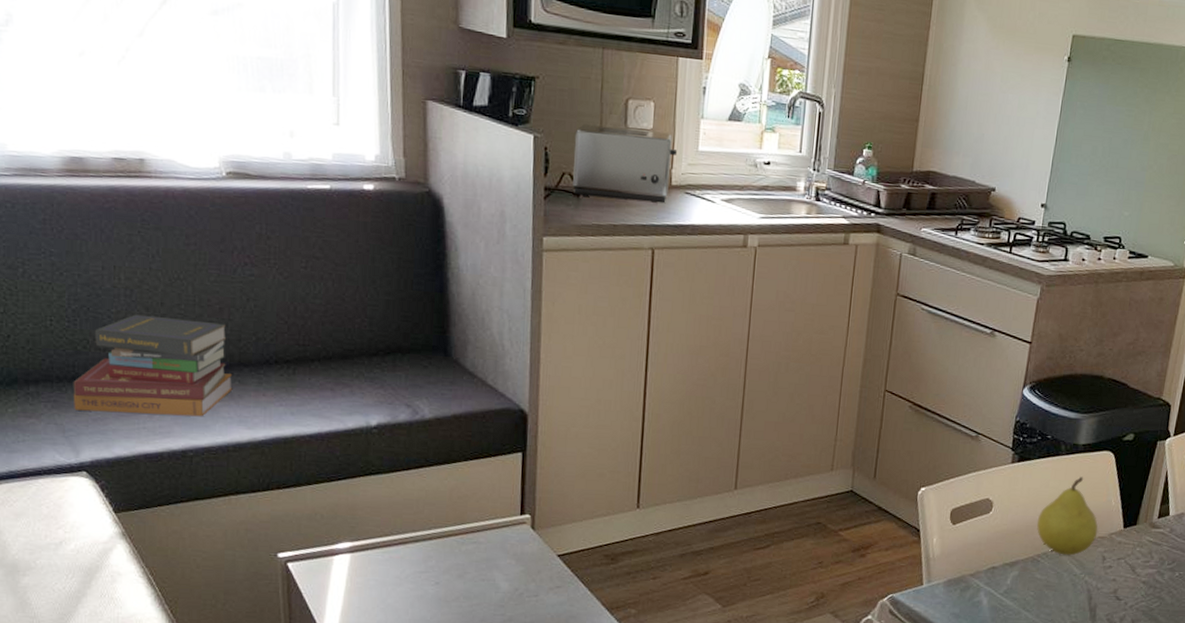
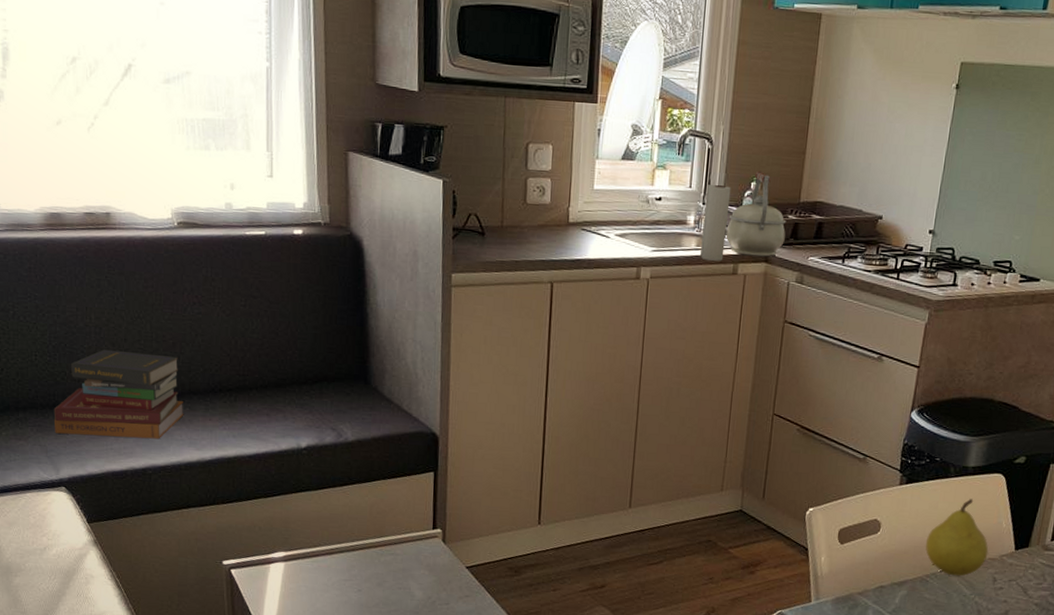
toaster: present [573,124,678,204] -> none [478,168,574,240]
paper towel roll: none [810,150,843,231] -> present [700,185,731,262]
kettle: none [837,137,899,227] -> present [725,170,787,257]

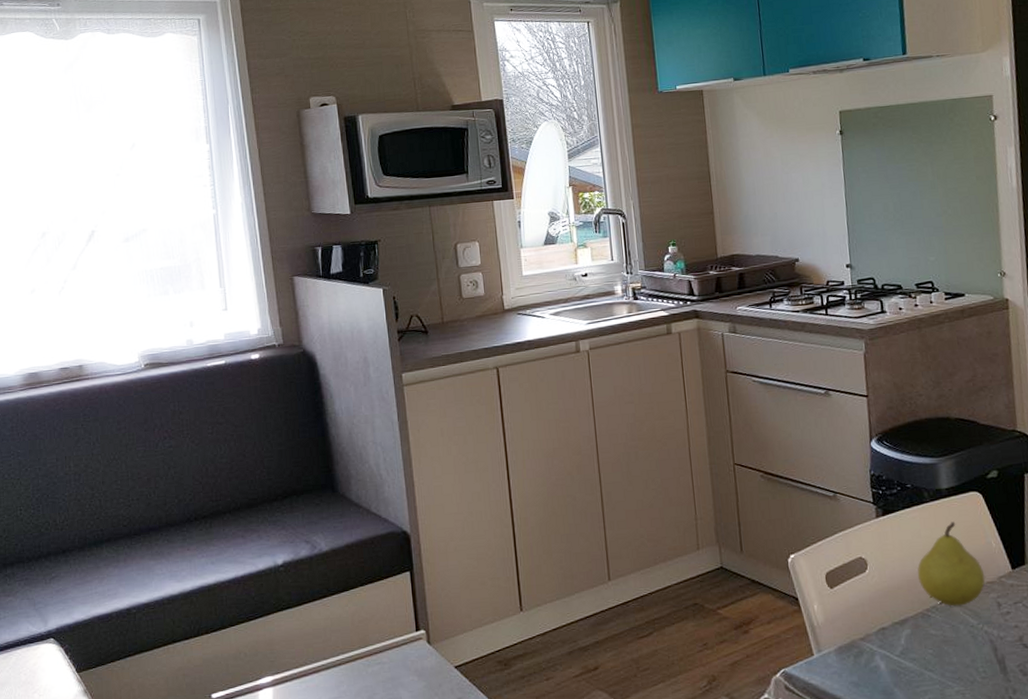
books: present [53,349,184,440] -> none [39,492,163,585]
paper towel roll: present [700,185,731,262] -> none [628,253,656,326]
kettle: present [725,170,787,257] -> none [653,235,711,315]

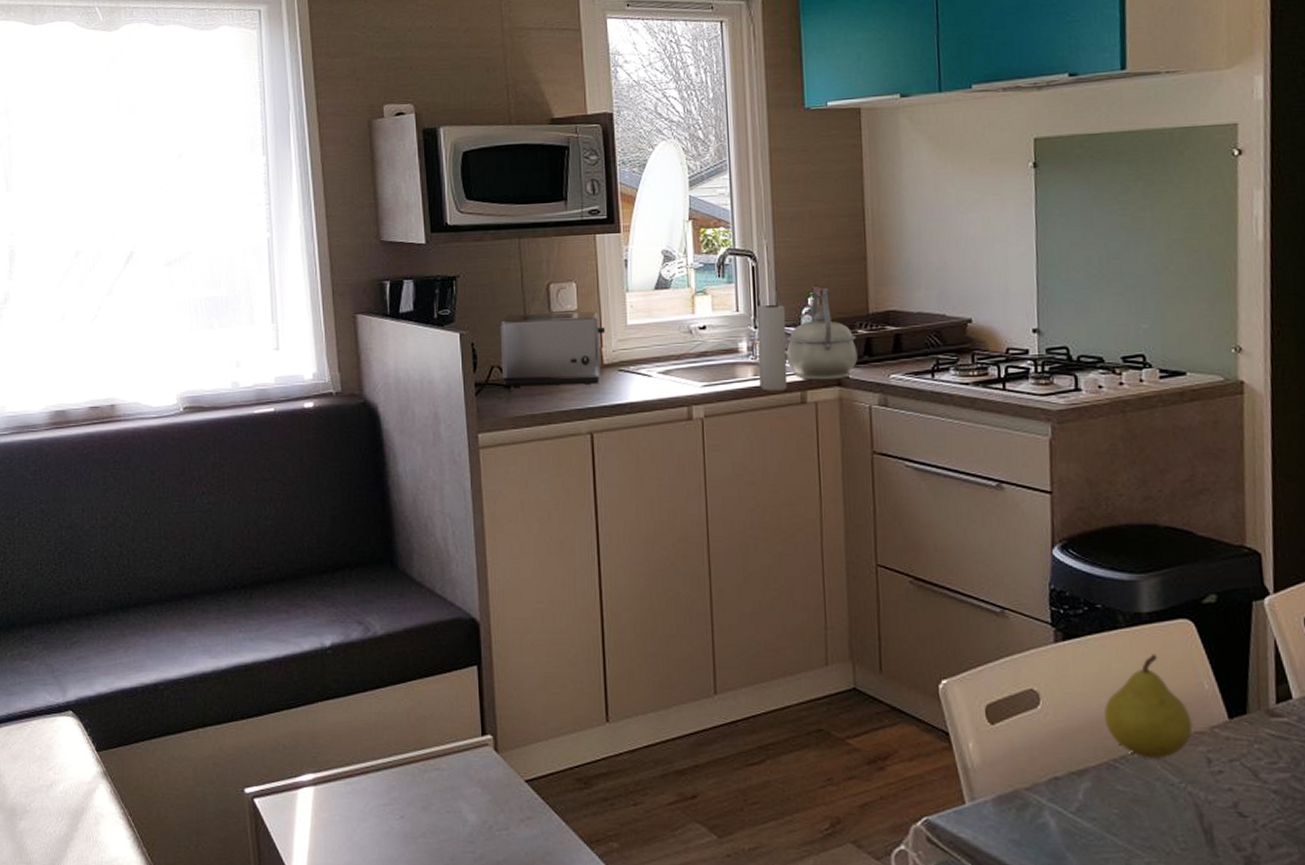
toaster: none [416,265,505,333] -> present [499,311,606,387]
paper towel roll: none [628,253,656,326] -> present [757,305,788,392]
kettle: none [653,235,711,315] -> present [786,284,858,381]

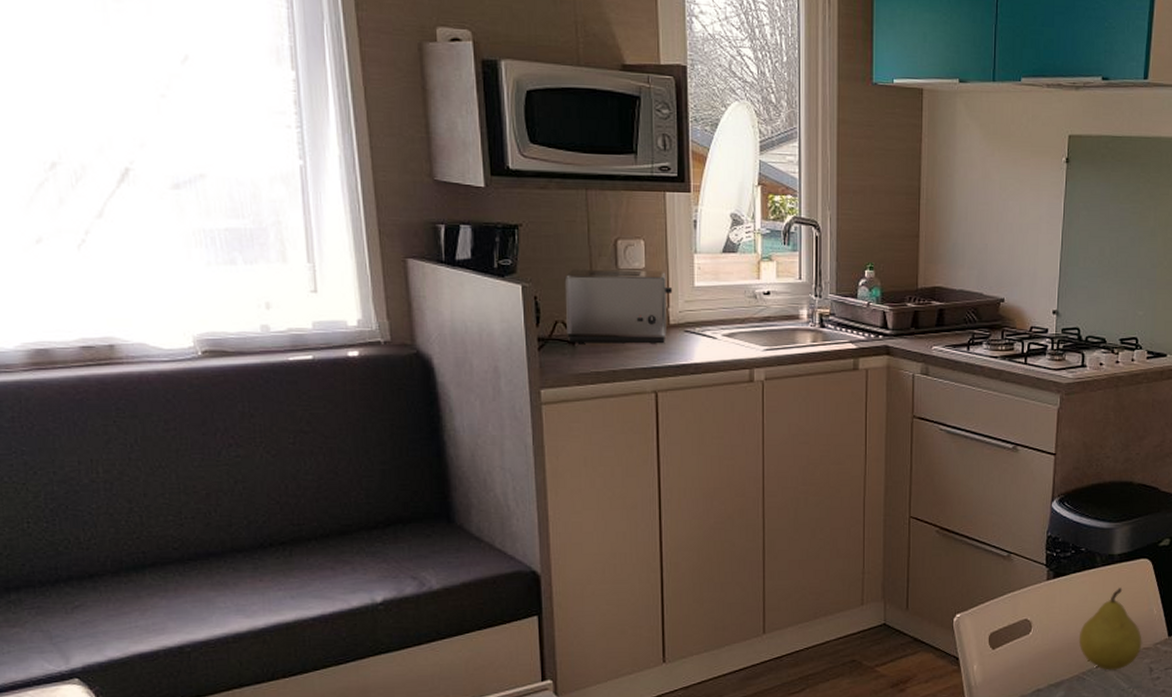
paper towel roll: present [757,305,788,392] -> none [817,275,844,358]
kettle: present [786,284,858,381] -> none [843,257,906,349]

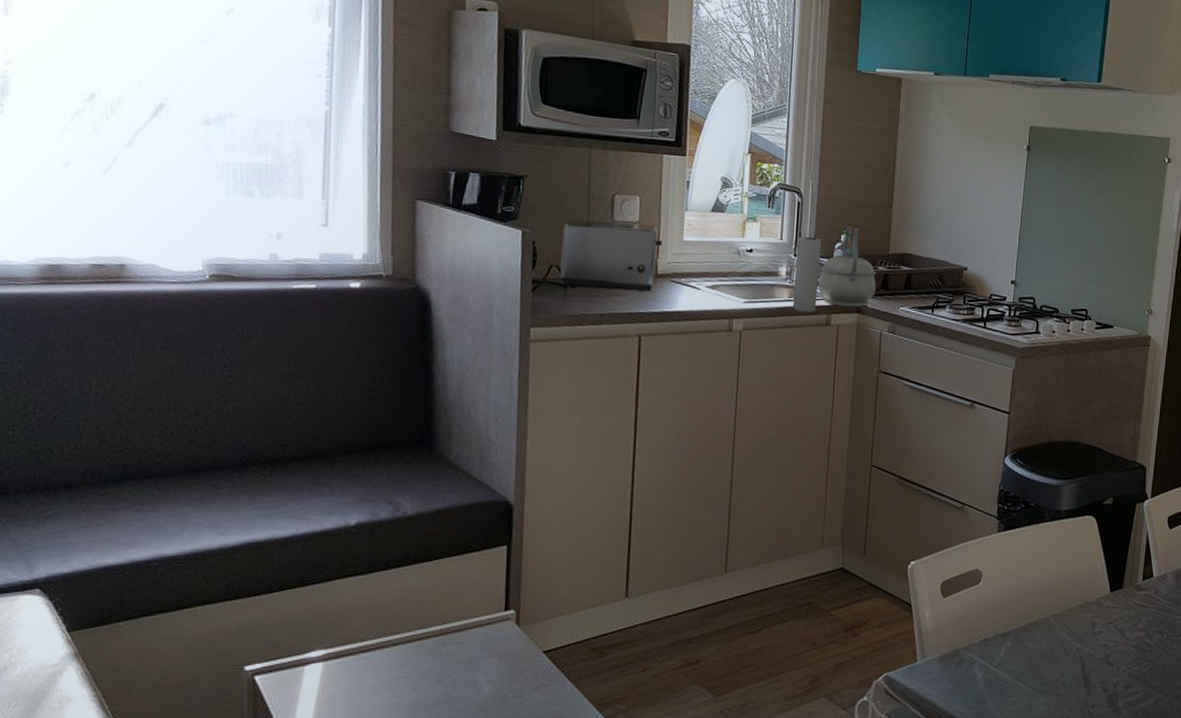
paper towel roll: none [817,275,844,358] -> present [793,237,822,313]
kettle: none [843,257,906,349] -> present [818,223,877,308]
fruit: present [1078,587,1142,670] -> none [1026,542,1086,623]

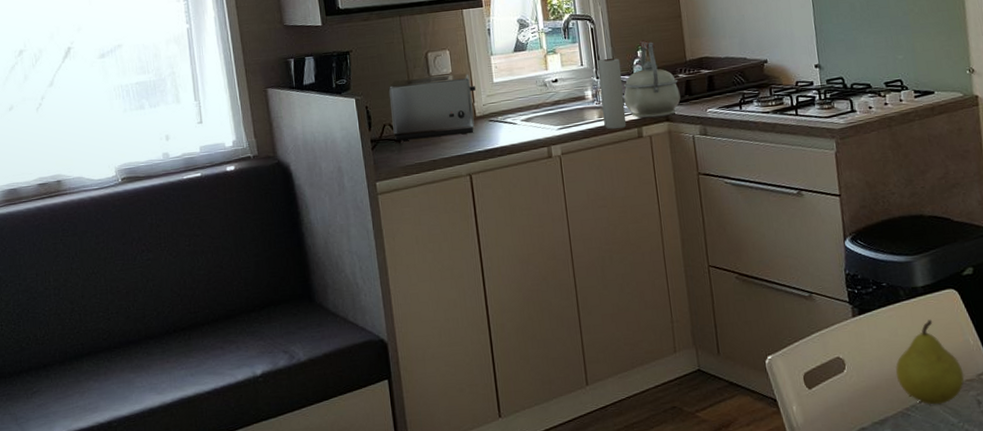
fruit: none [1026,542,1086,623] -> present [895,319,965,405]

